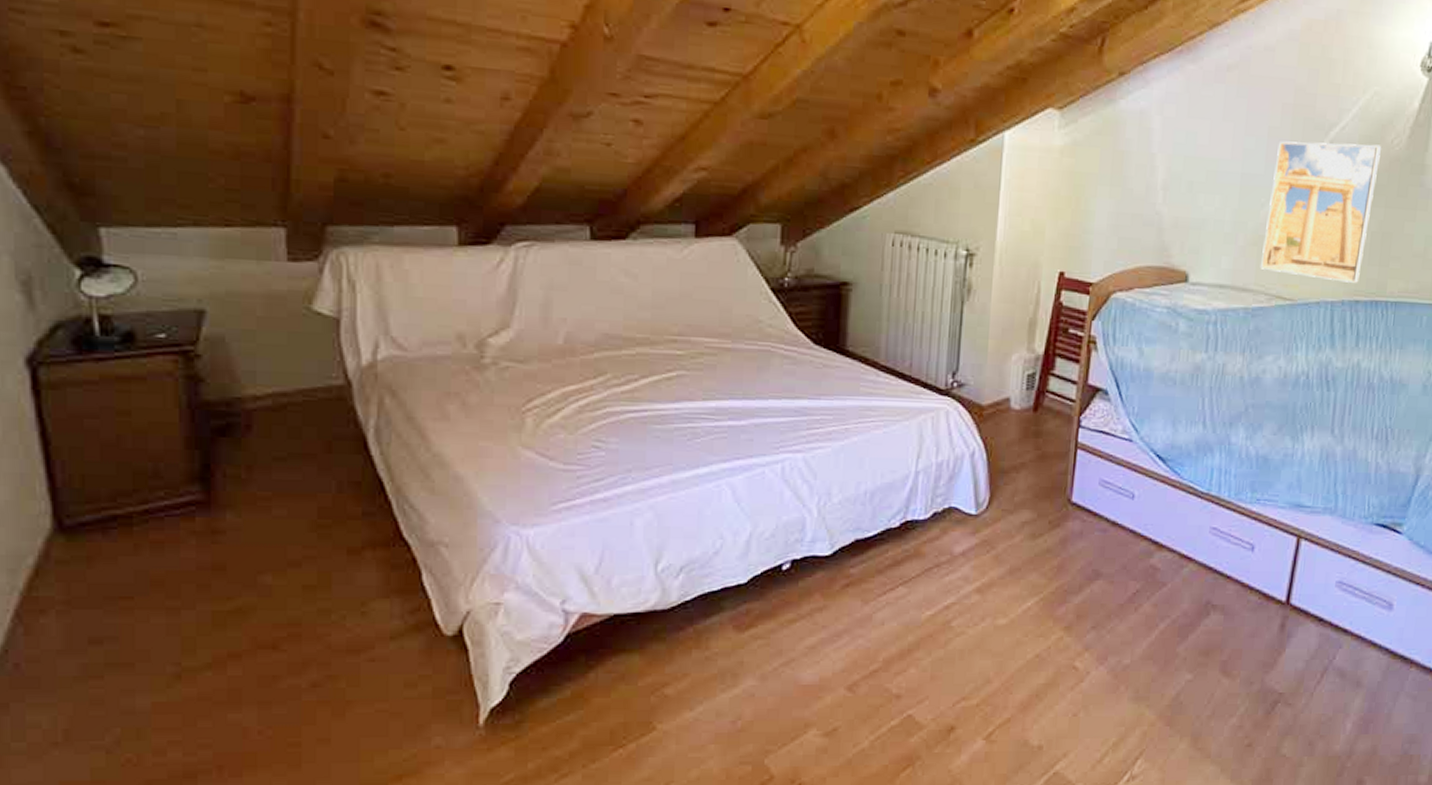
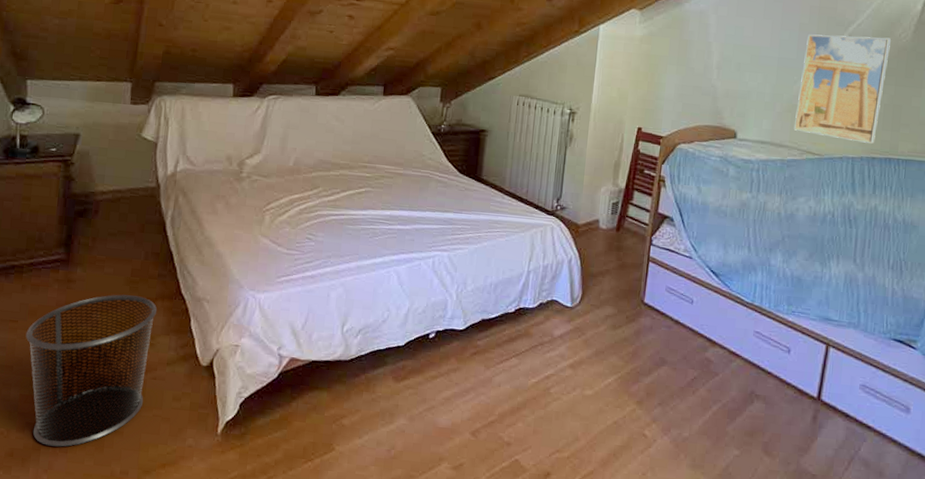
waste bin: none [150,546,365,770] -> present [25,294,157,447]

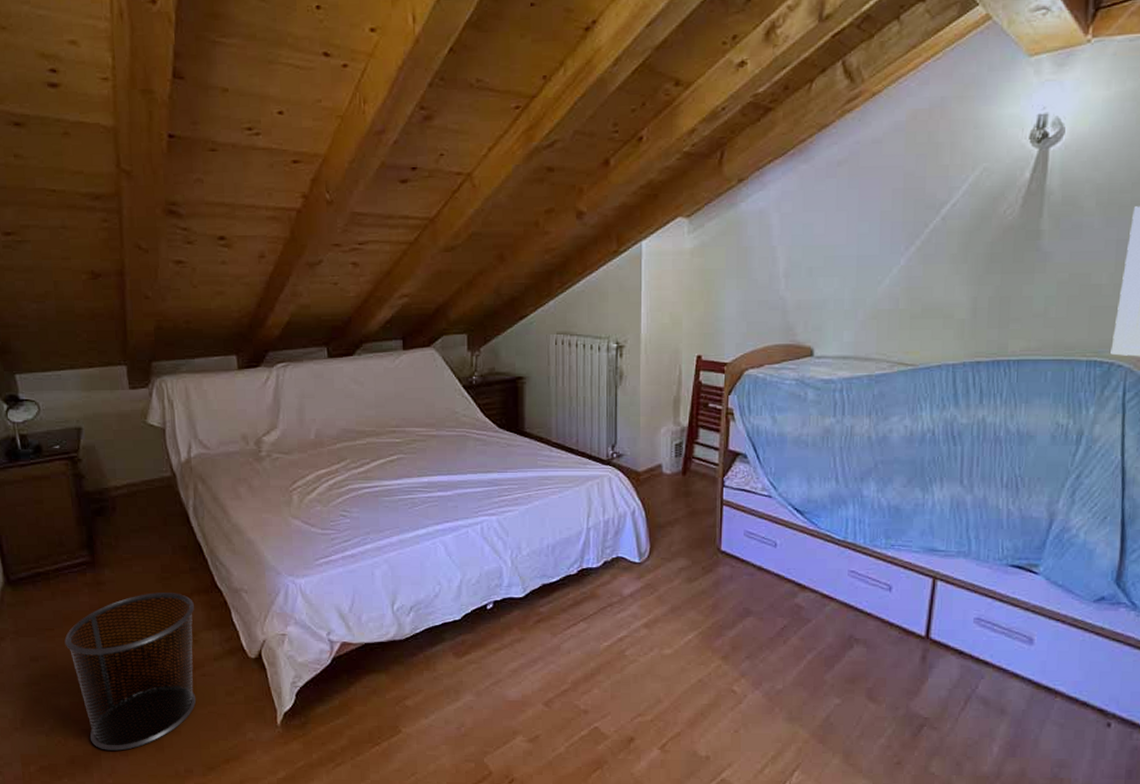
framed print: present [793,34,891,144] -> none [880,216,994,346]

